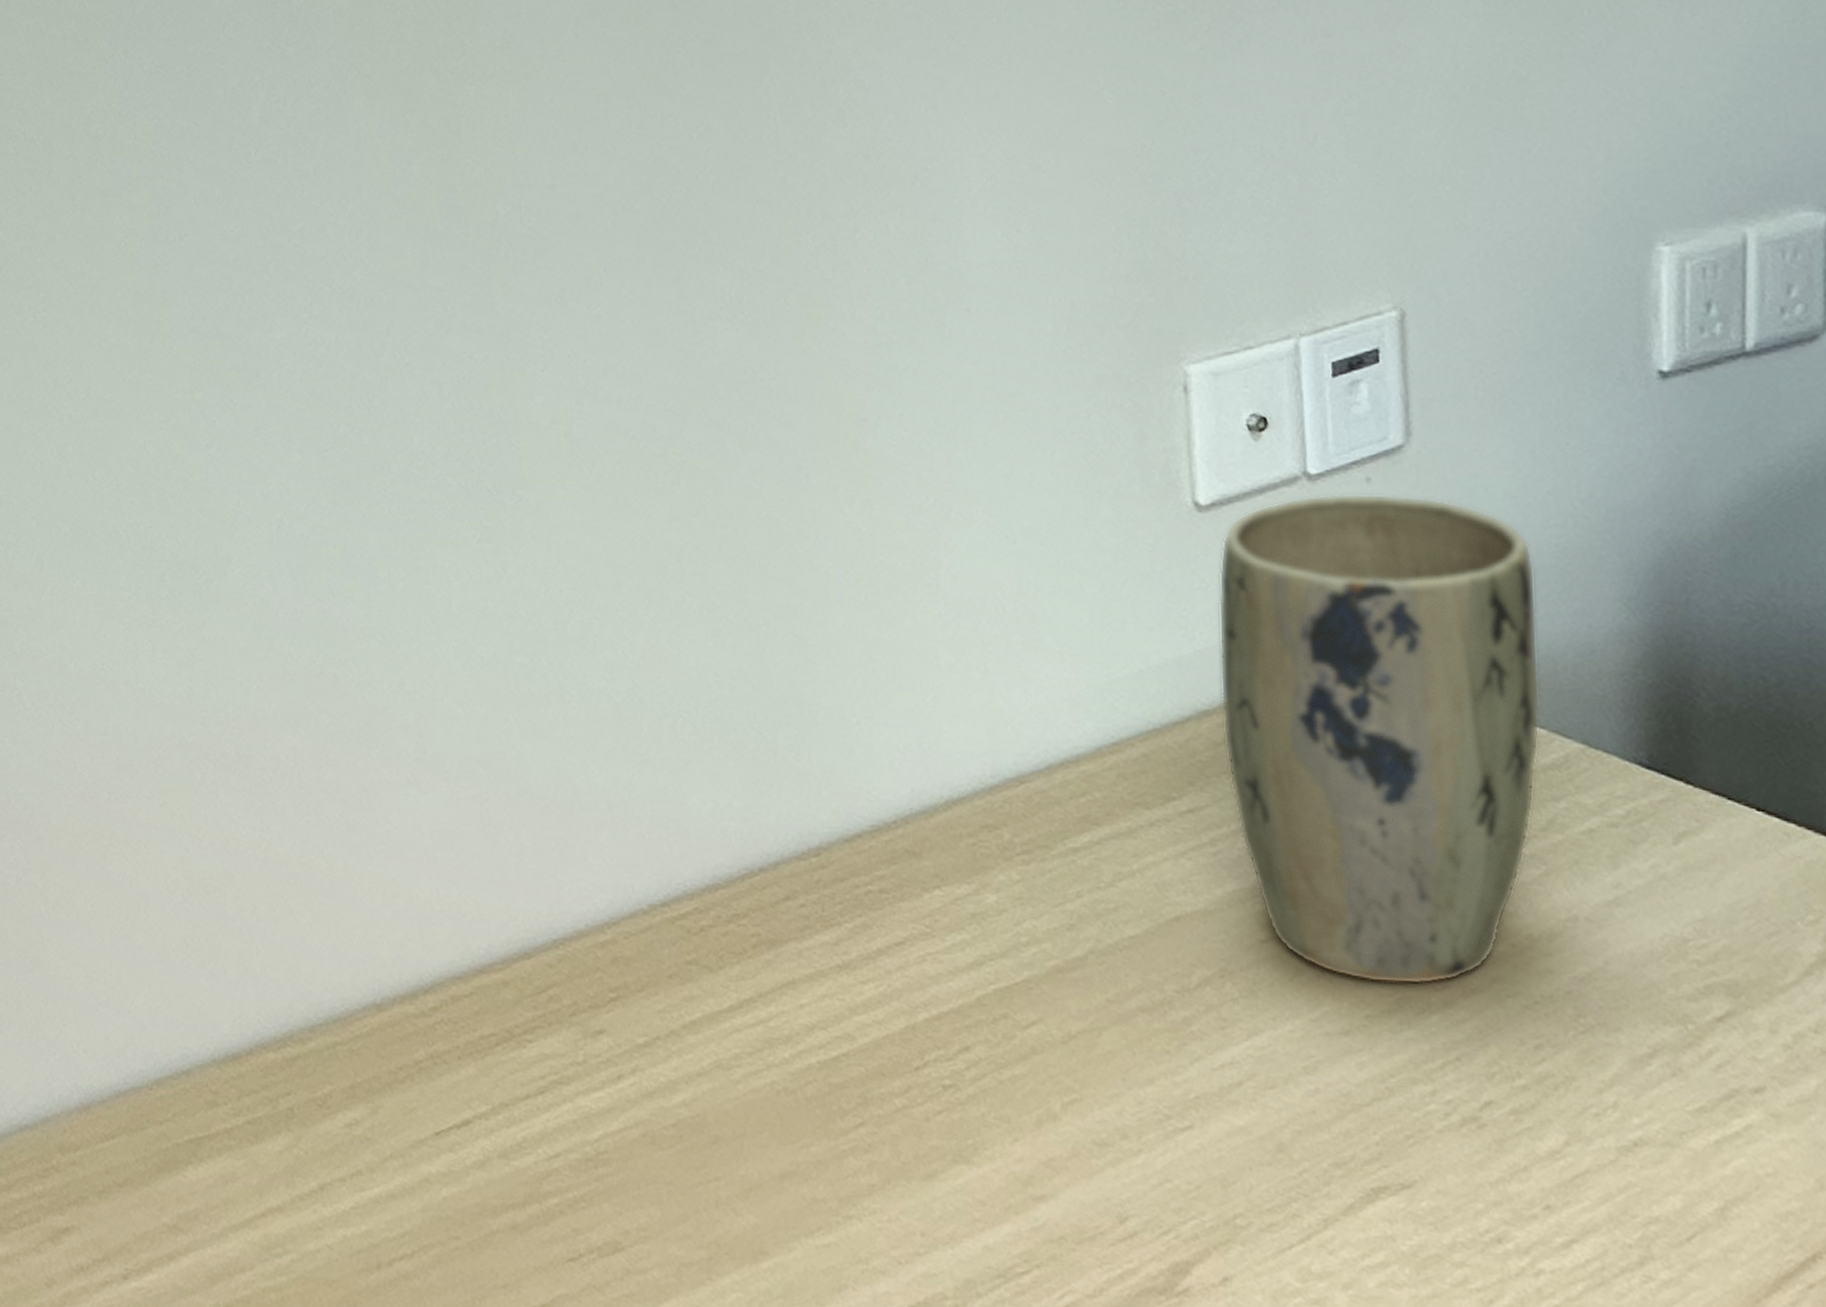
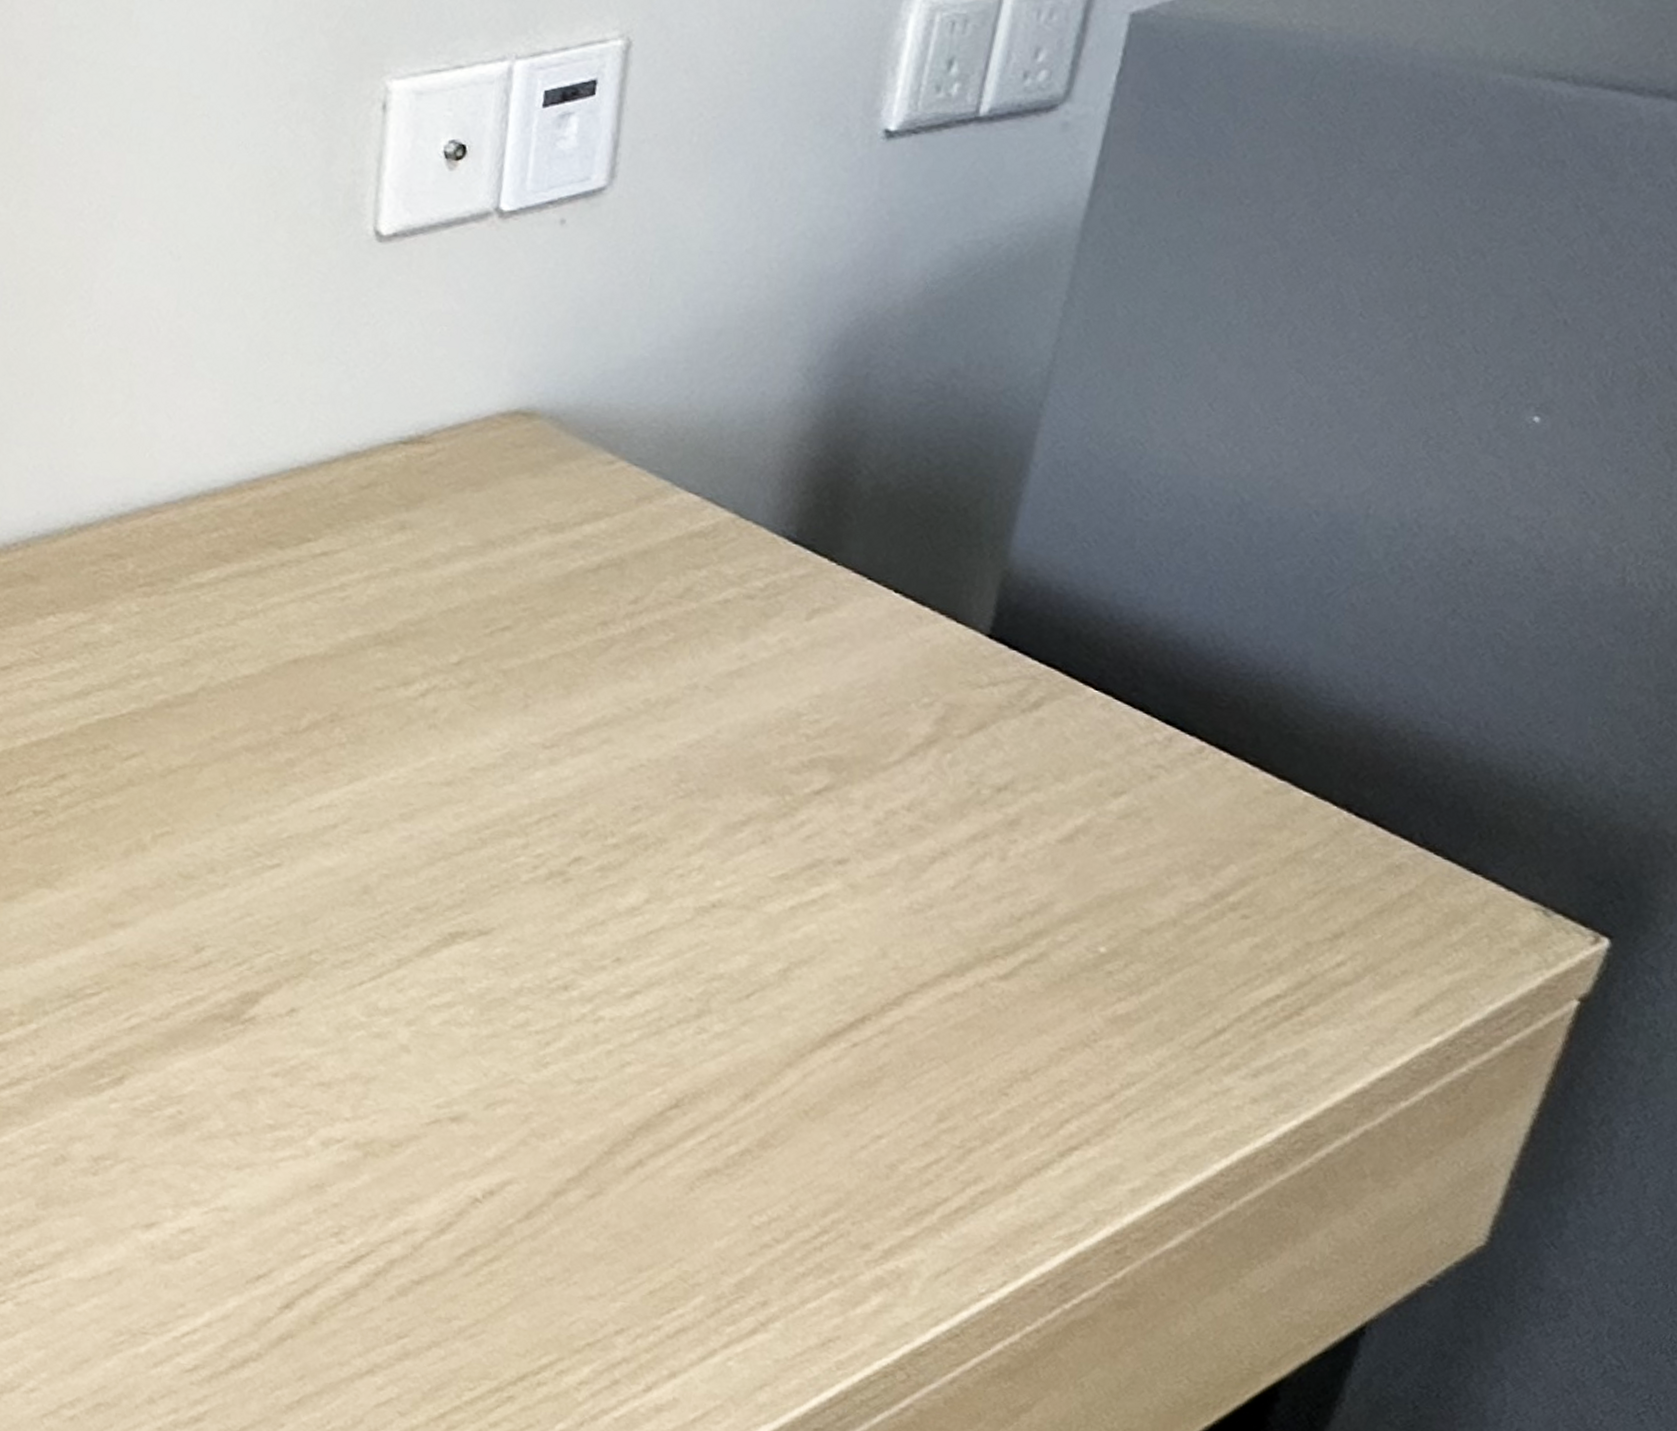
plant pot: present [1218,494,1540,985] -> none [369,233,719,742]

